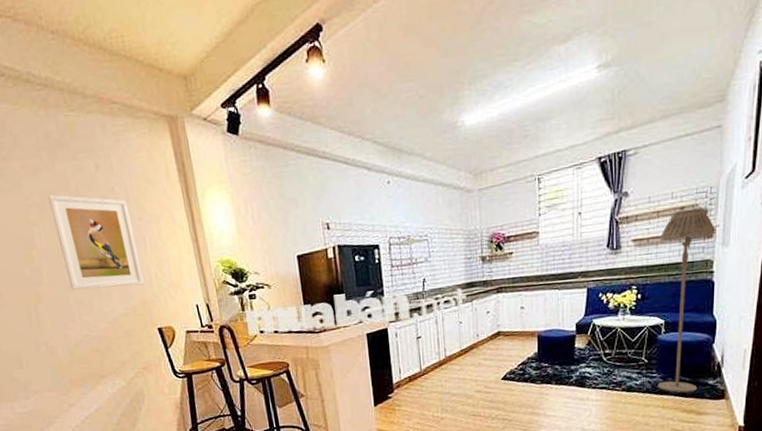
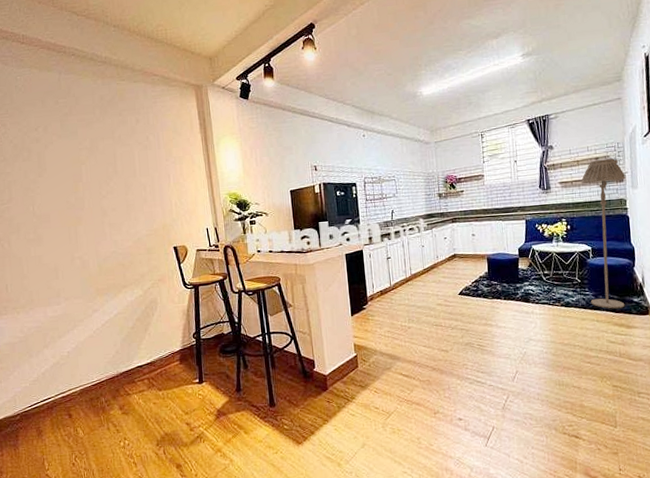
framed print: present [48,194,144,290] -> none [97,141,166,215]

